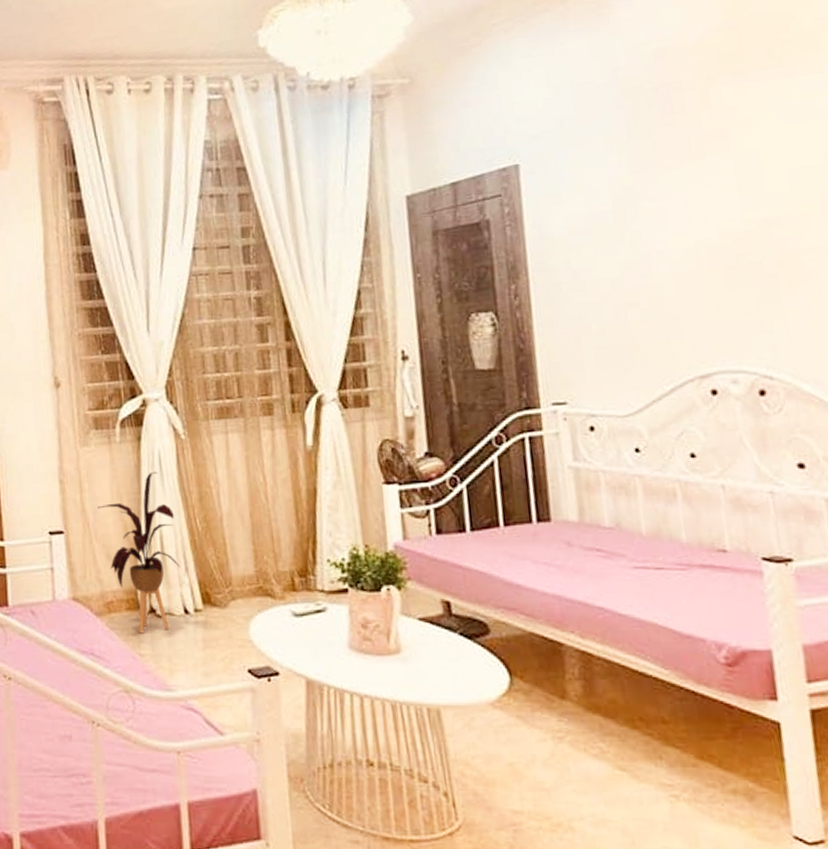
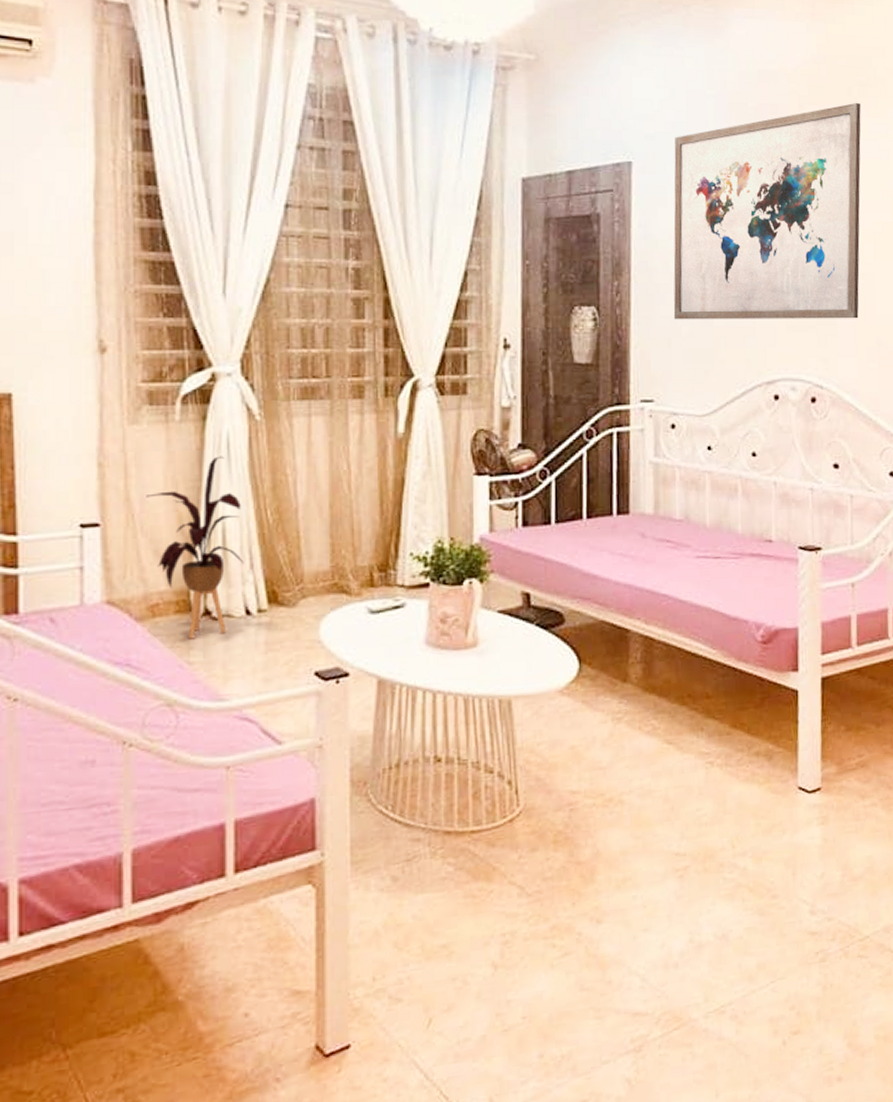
wall art: none [564,62,812,318] -> present [673,102,861,320]

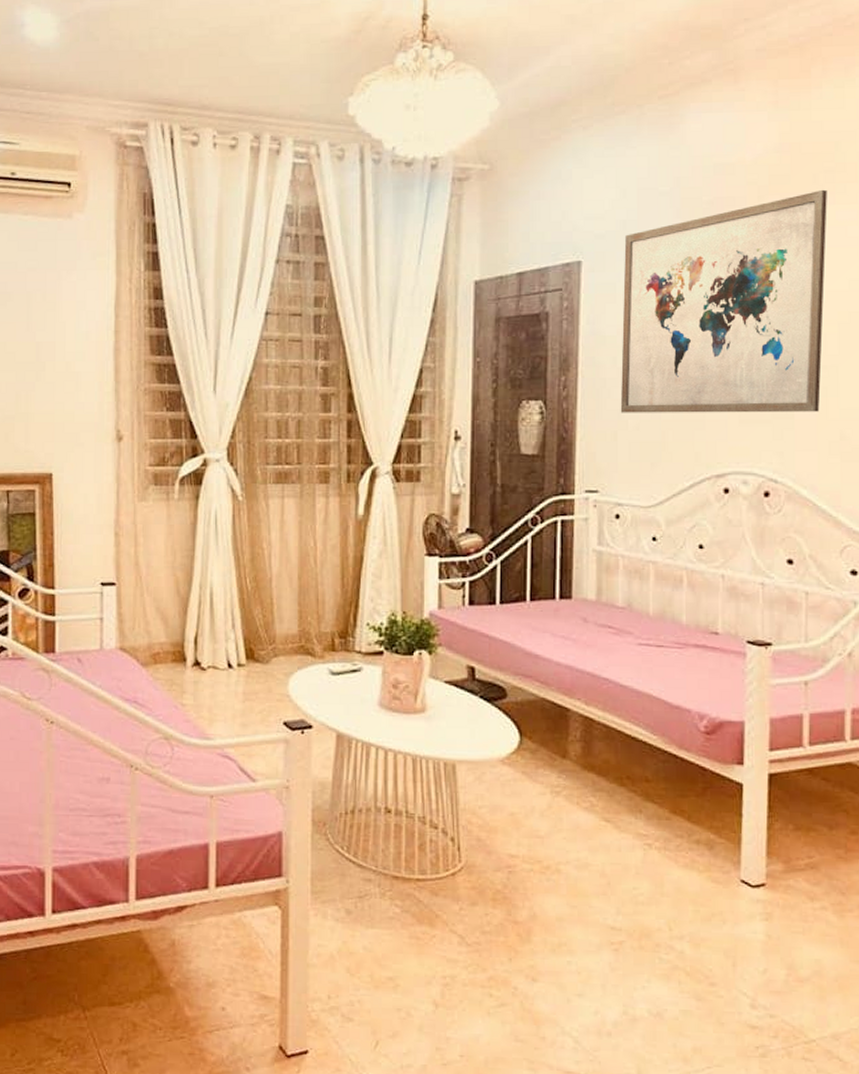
house plant: present [146,456,244,639] -> none [151,530,227,685]

